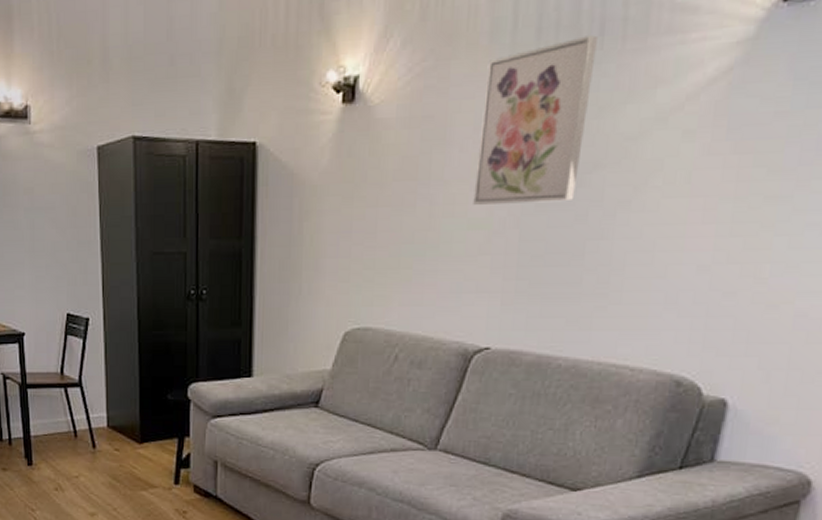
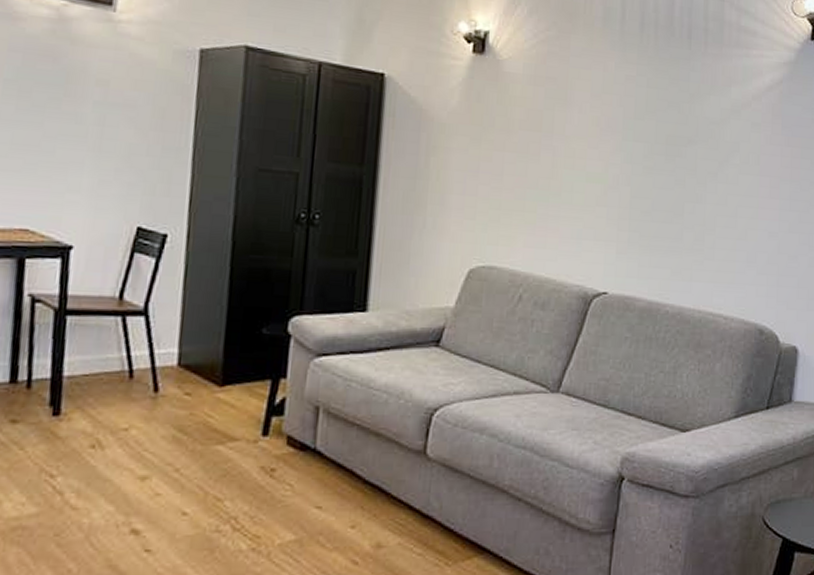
wall art: present [473,35,597,205] -> none [591,36,686,167]

